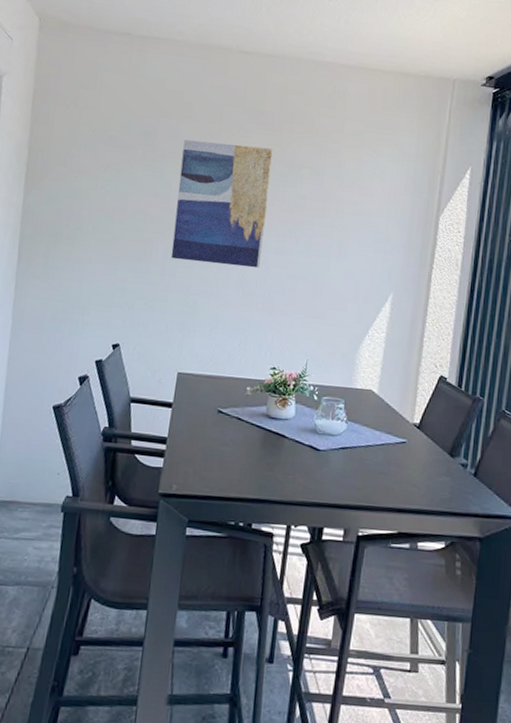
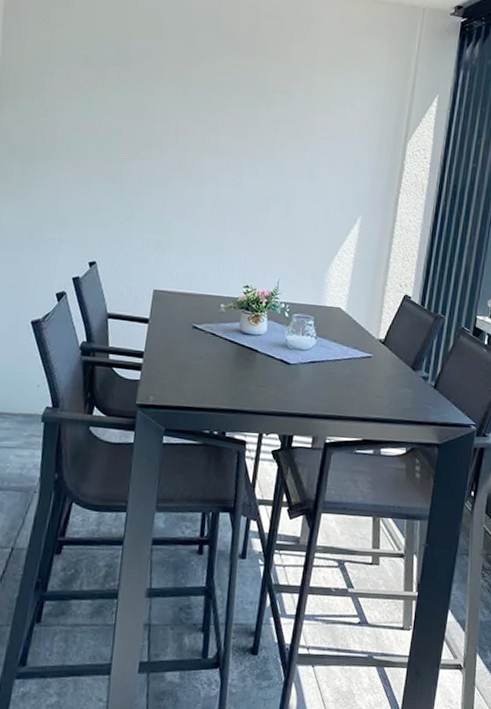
wall art: present [170,139,273,269] -> none [145,60,246,190]

